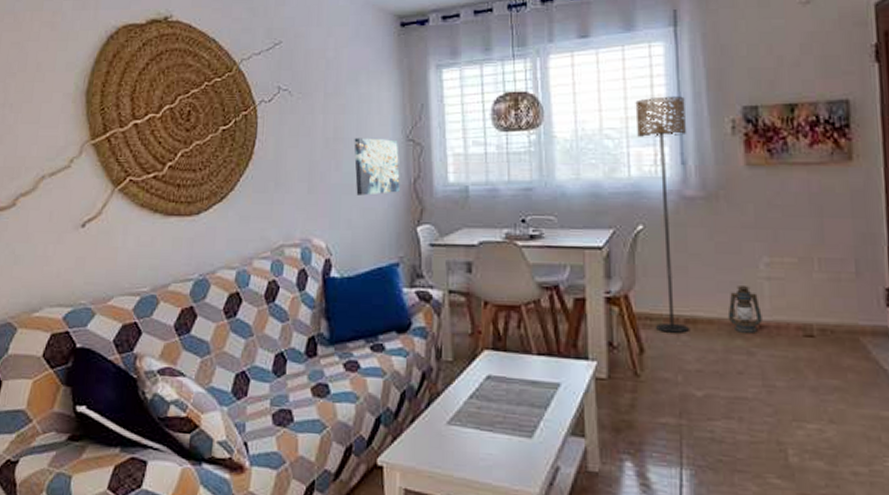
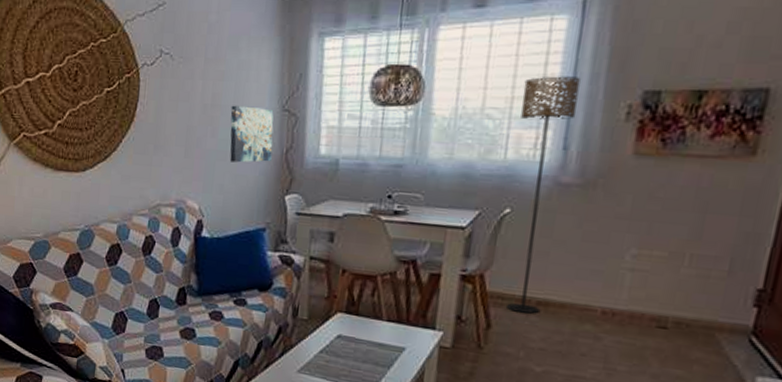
lantern: present [727,286,763,333] -> none [581,274,618,320]

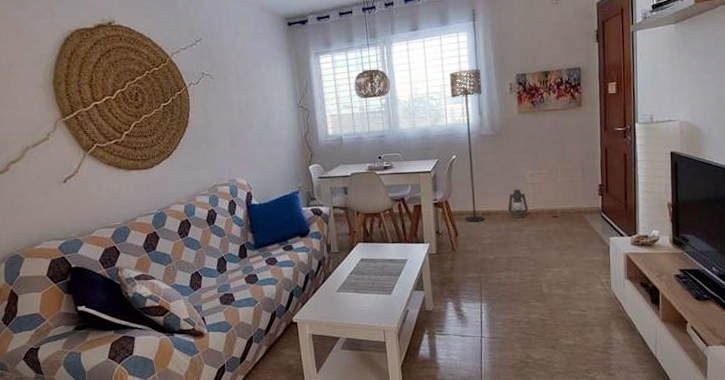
wall art: present [229,105,274,163] -> none [261,107,295,147]
lantern: none [581,274,618,320] -> present [508,189,528,218]

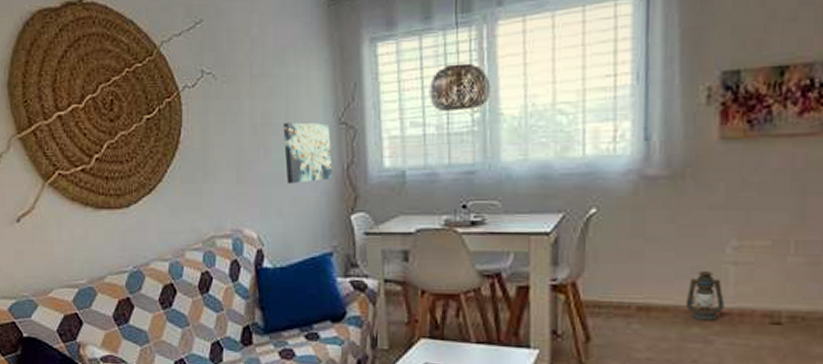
wall art: none [261,107,295,147] -> present [283,122,332,184]
floor lamp: present [449,69,485,222] -> none [594,62,653,321]

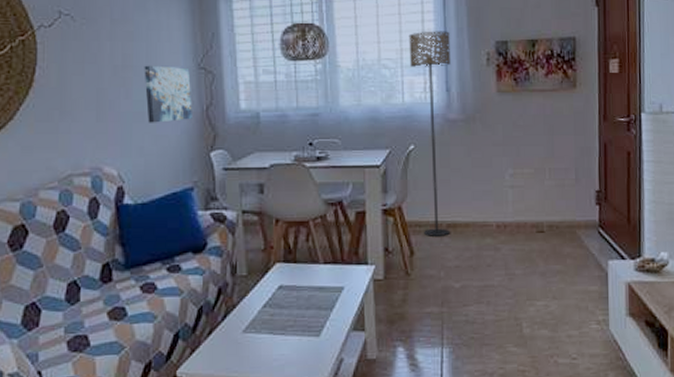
floor lamp: none [594,62,653,321] -> present [409,31,450,236]
lantern: present [685,271,725,321] -> none [480,194,507,233]

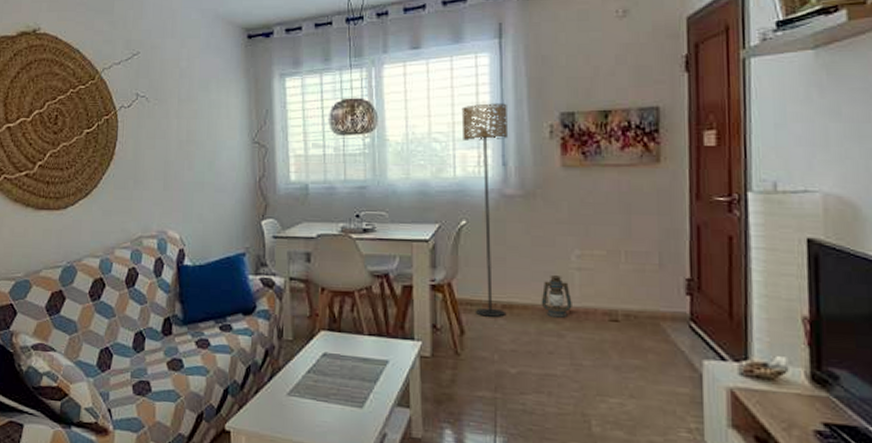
wall art: present [144,65,192,123] -> none [205,140,247,193]
lantern: none [480,194,507,233] -> present [541,275,572,318]

